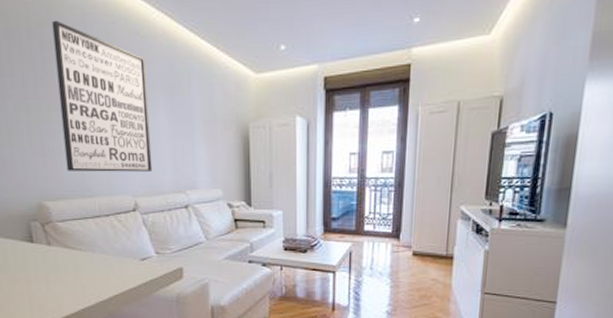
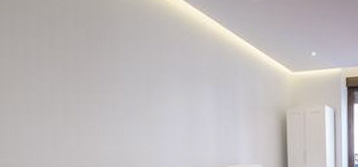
wall art: present [52,20,153,172] -> none [102,14,197,150]

